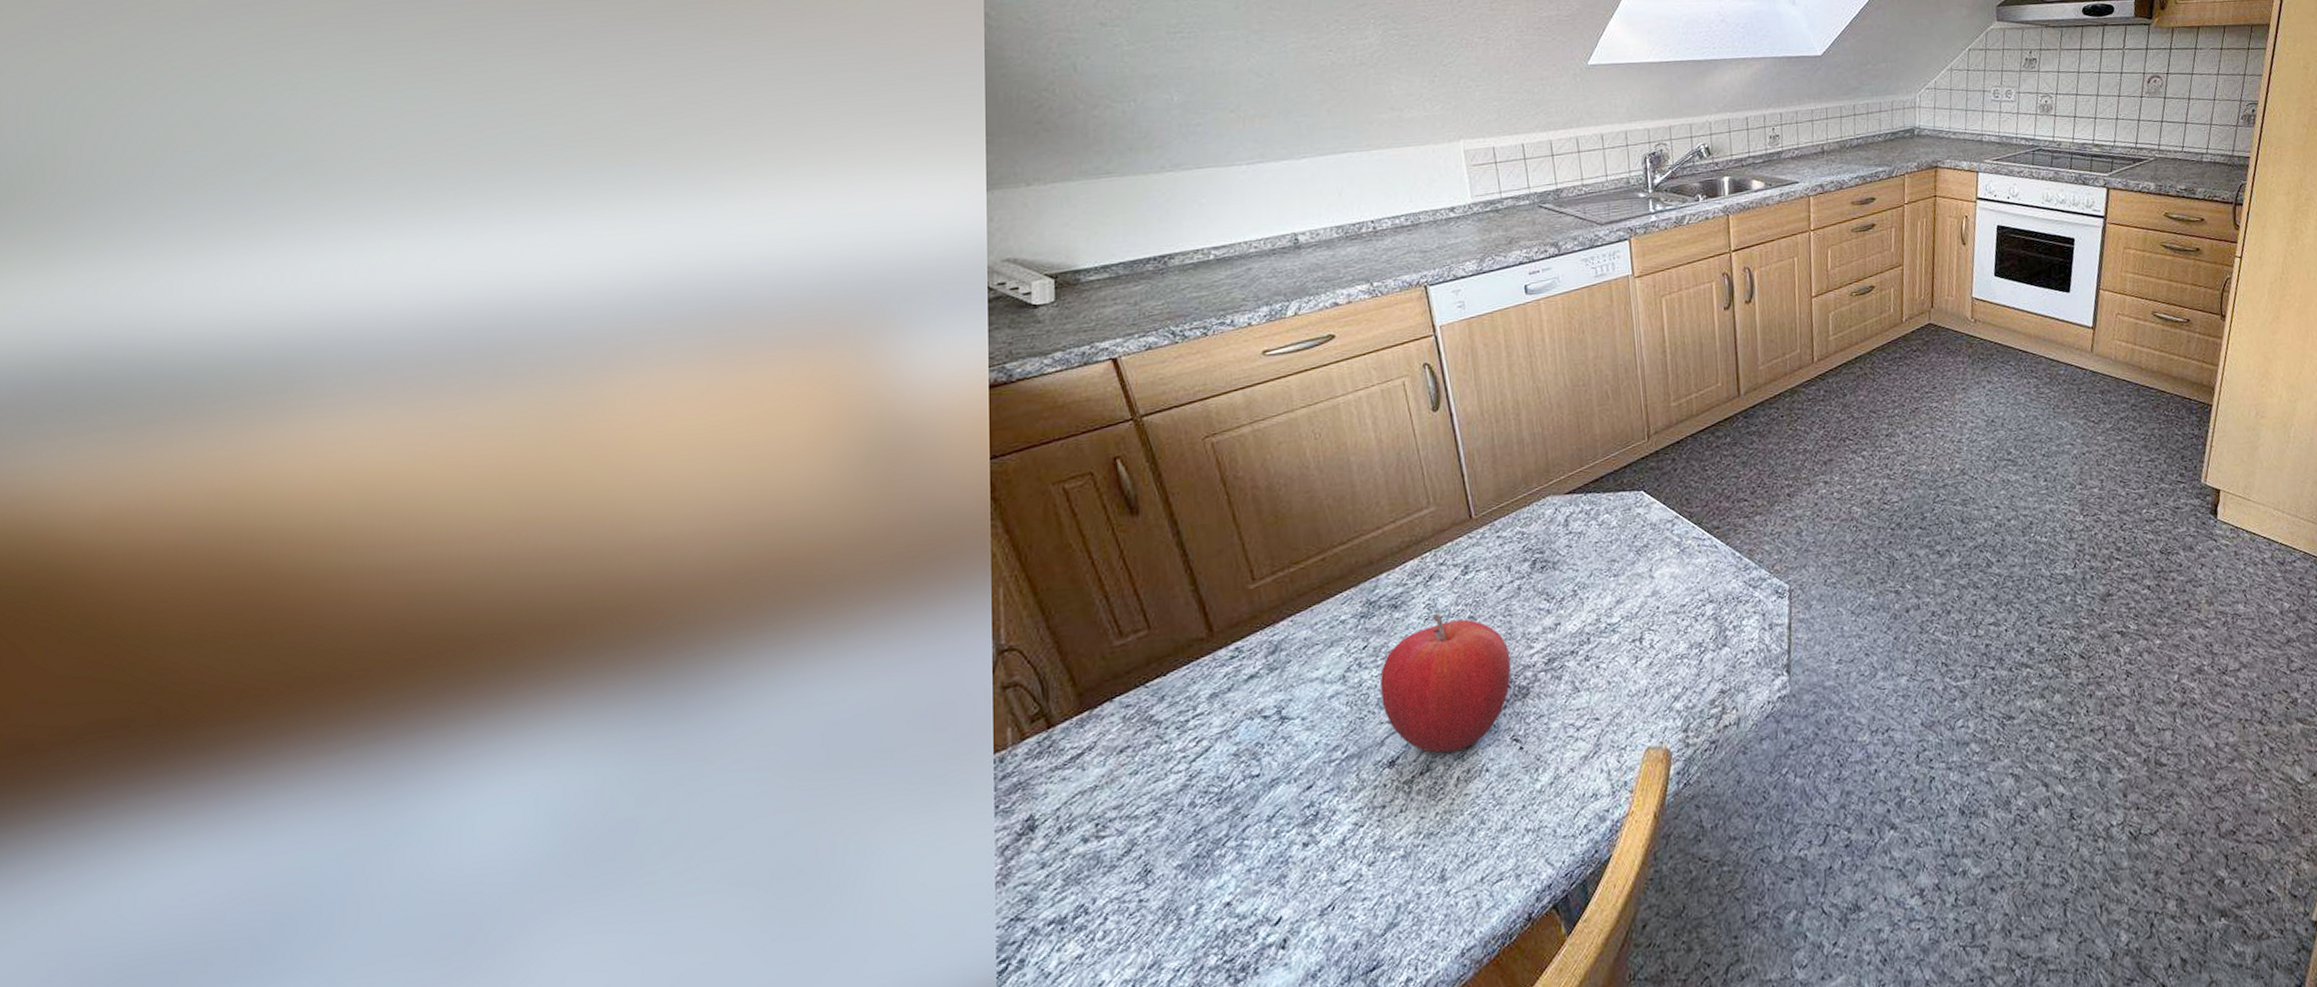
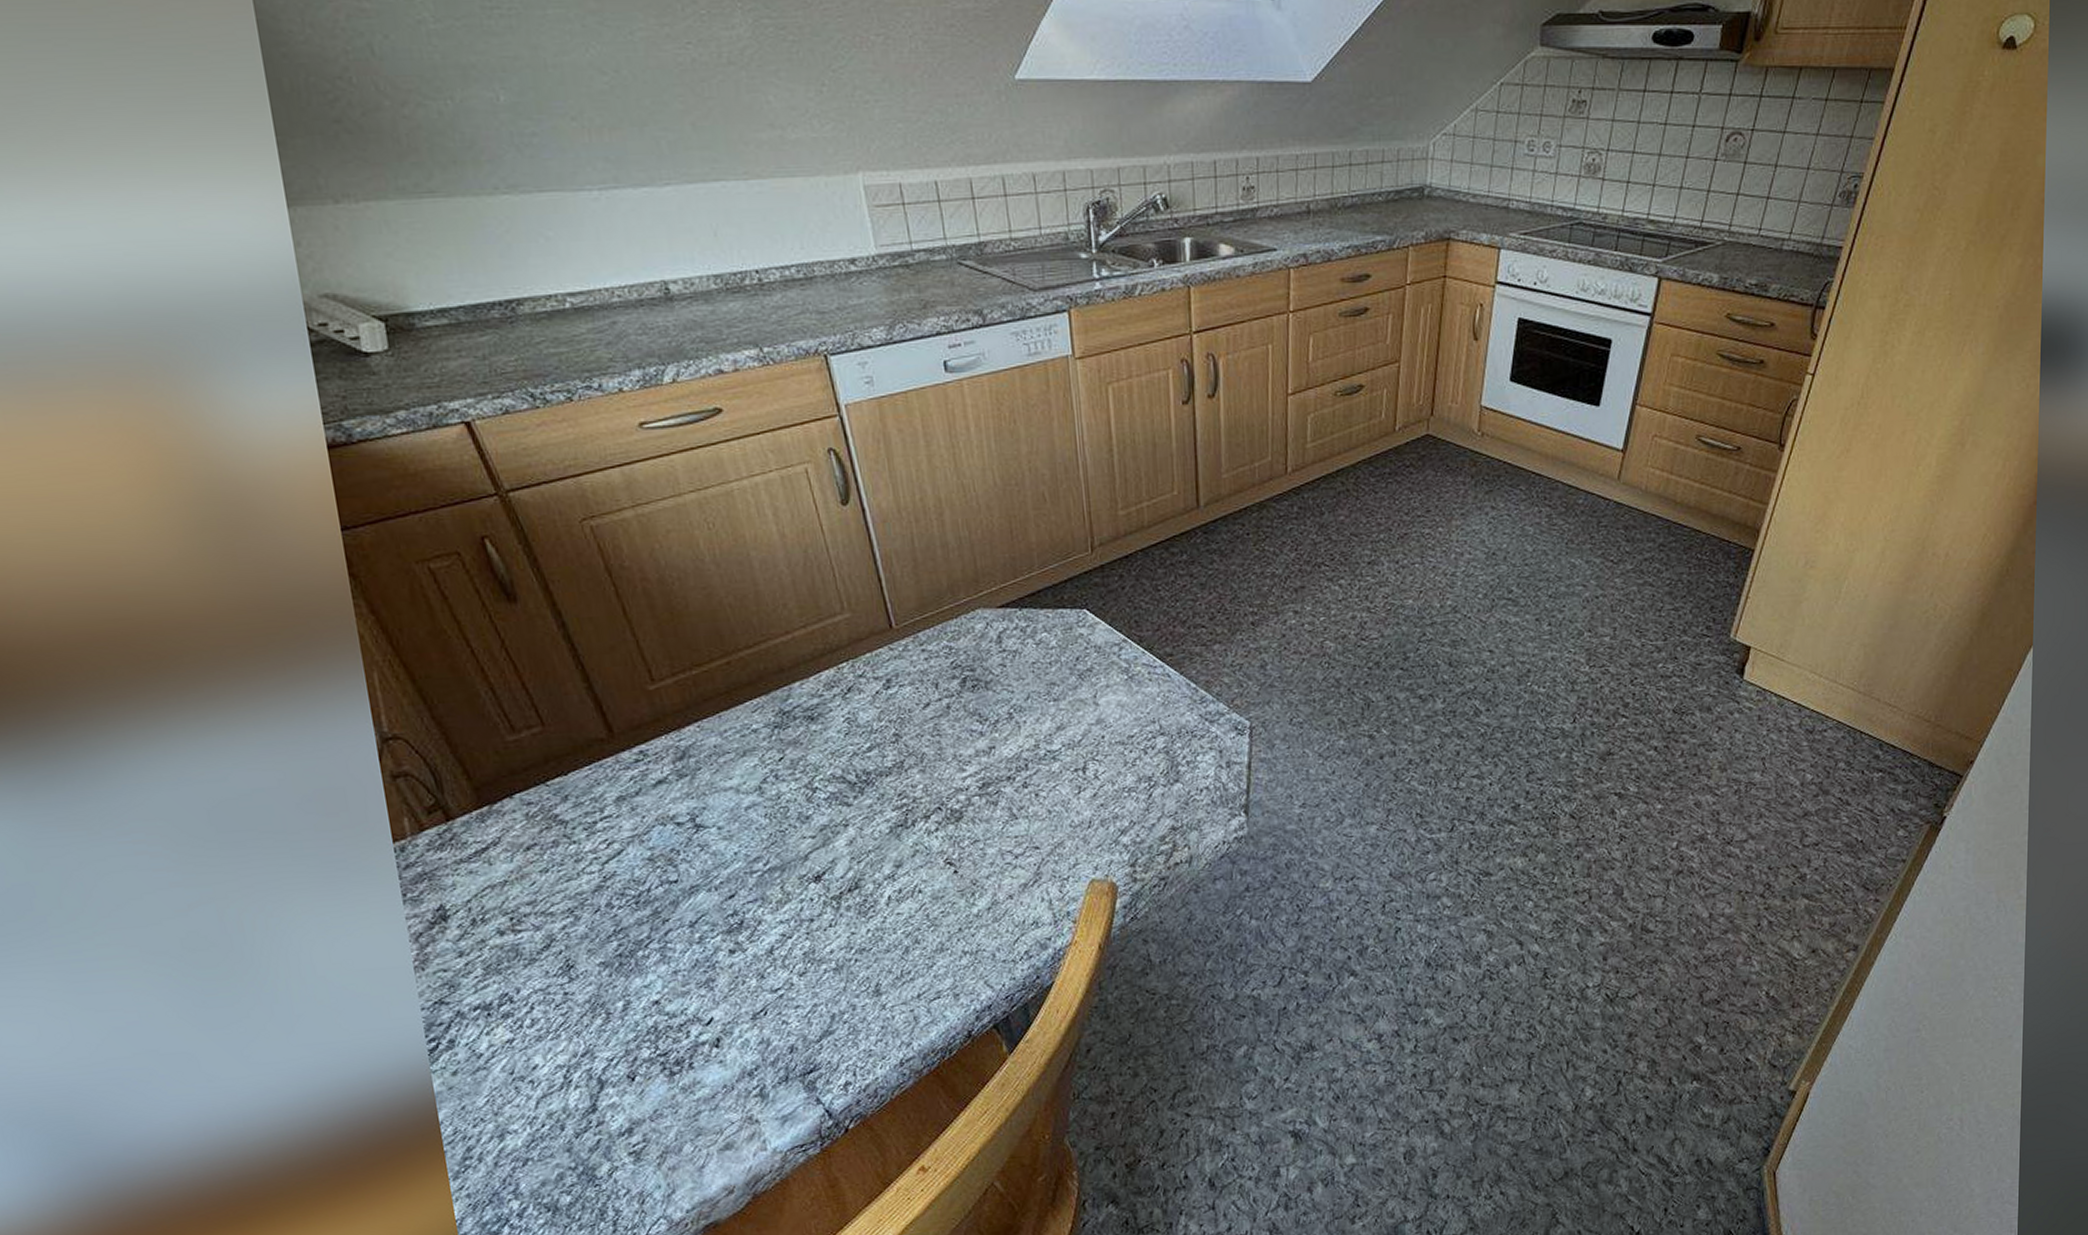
fruit: present [1379,612,1511,753] -> none [799,727,942,872]

